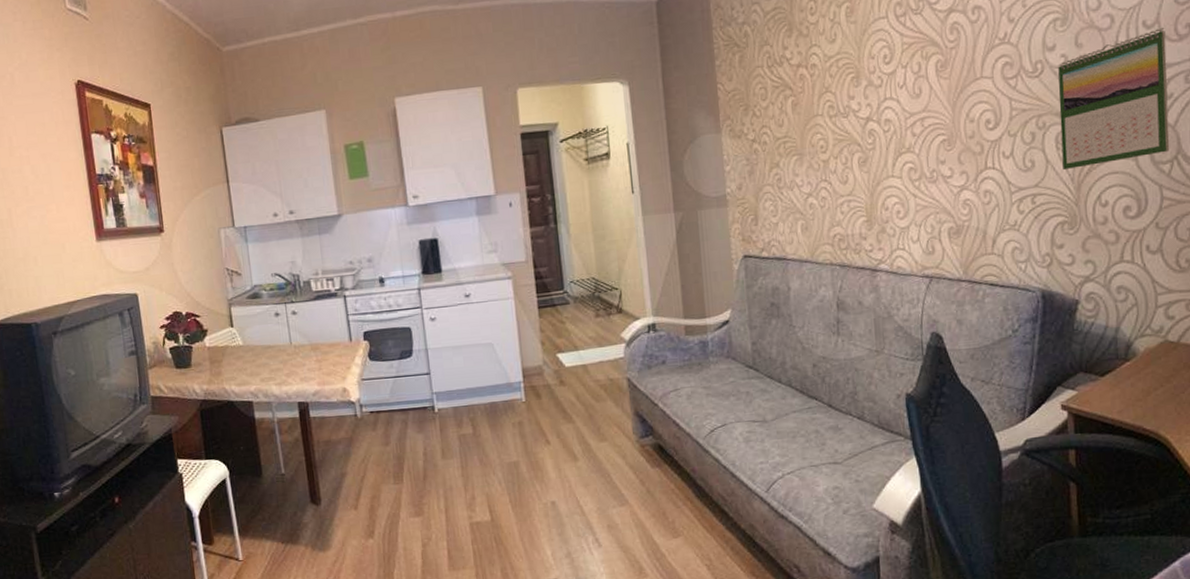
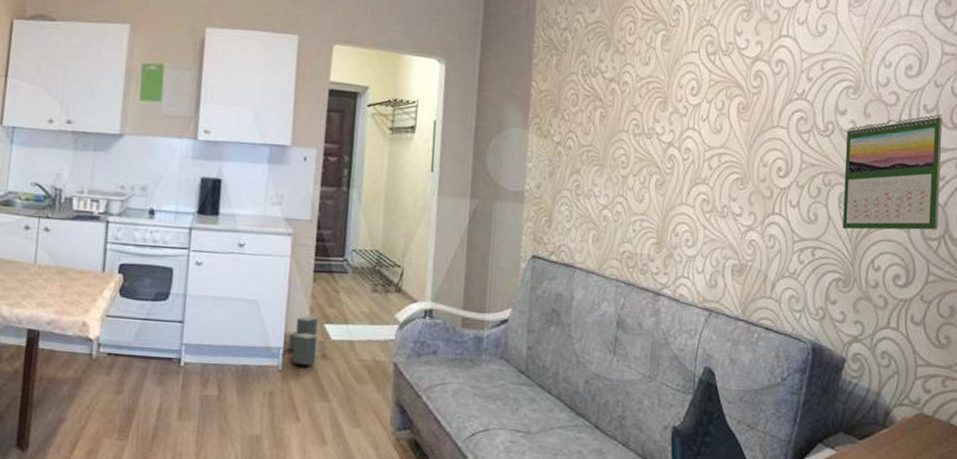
laundry hamper: none [526,348,555,394] -> present [288,316,318,365]

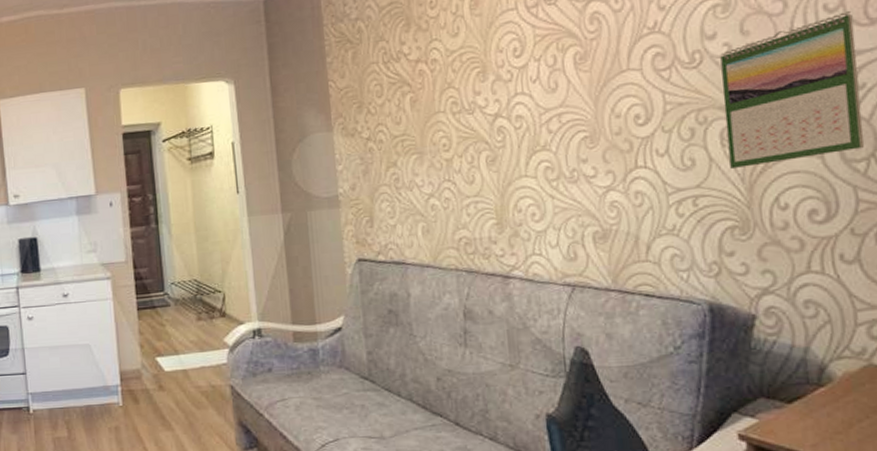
laundry hamper: present [288,316,318,365] -> none [124,352,154,398]

